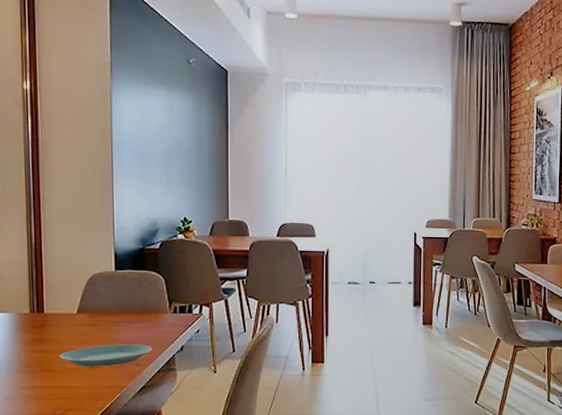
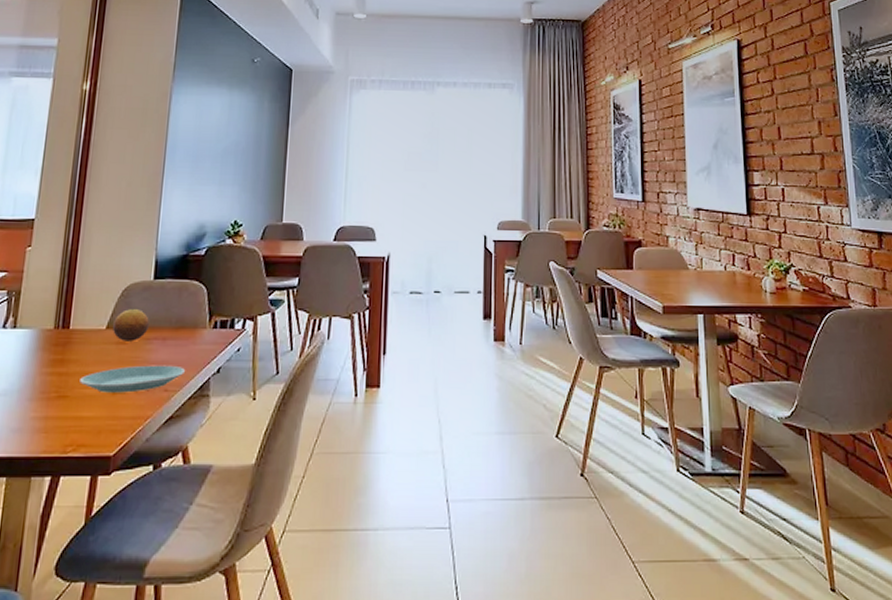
fruit: none [83,296,115,324] -> present [113,309,149,341]

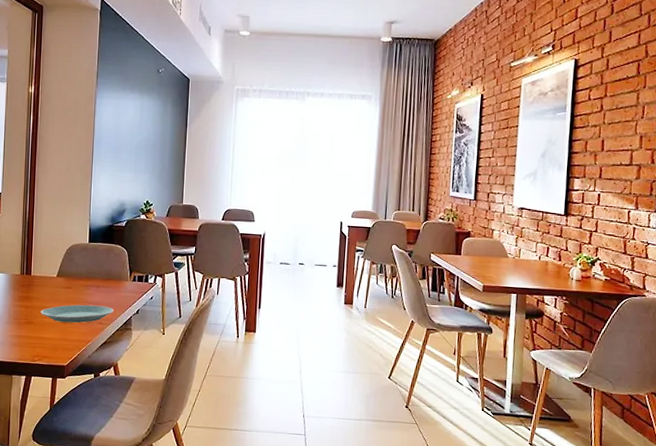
fruit: present [113,309,149,341] -> none [61,263,87,287]

